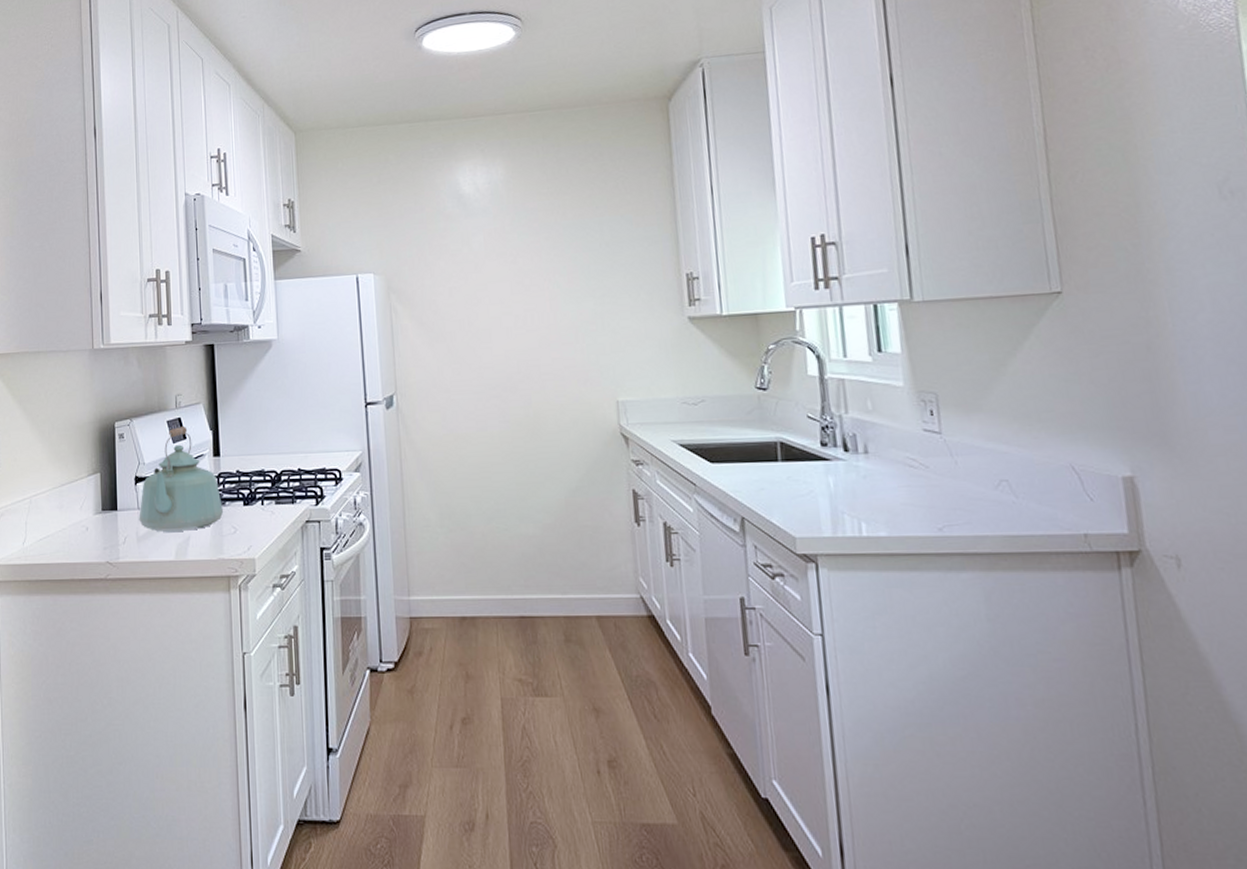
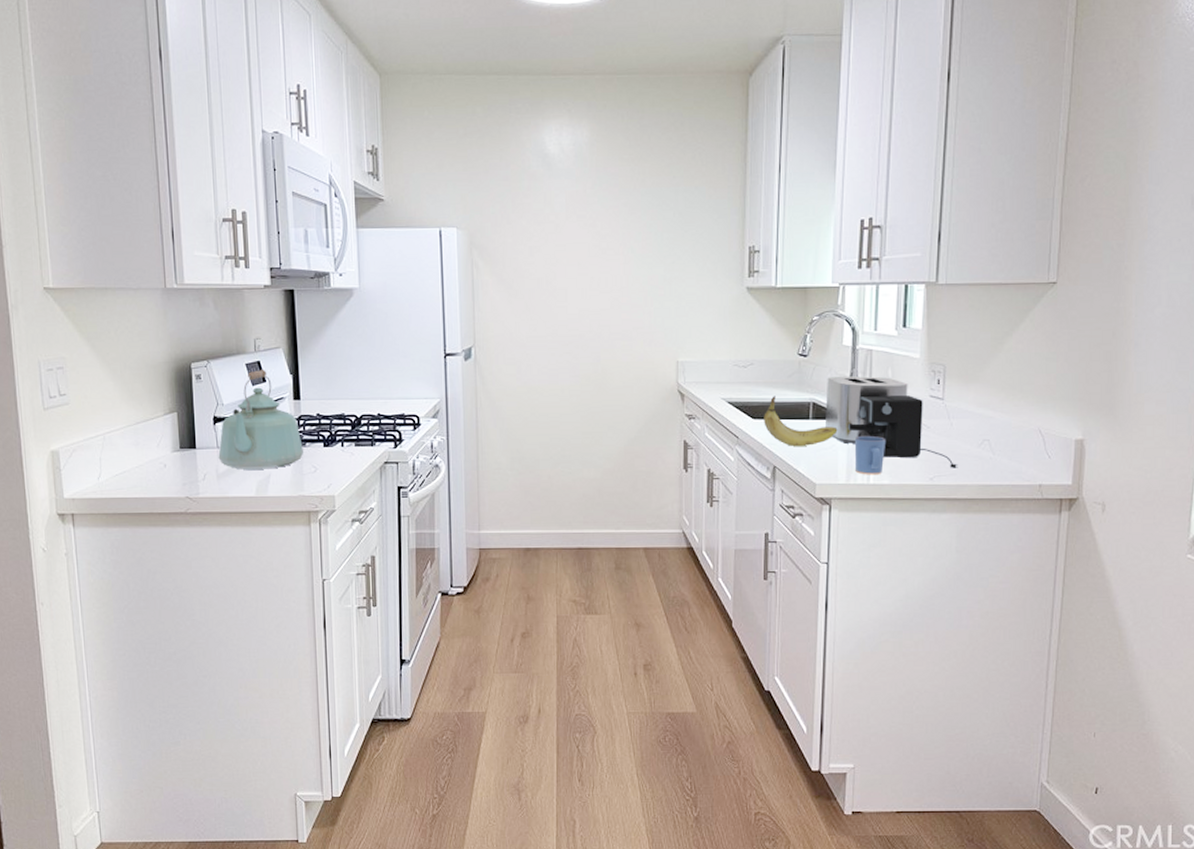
fruit: none [723,436,815,493] -> present [764,396,838,446]
toaster: none [793,409,896,489] -> present [824,376,908,444]
coffee maker: none [825,429,973,516] -> present [847,394,958,468]
mug: none [836,478,877,526] -> present [854,435,887,475]

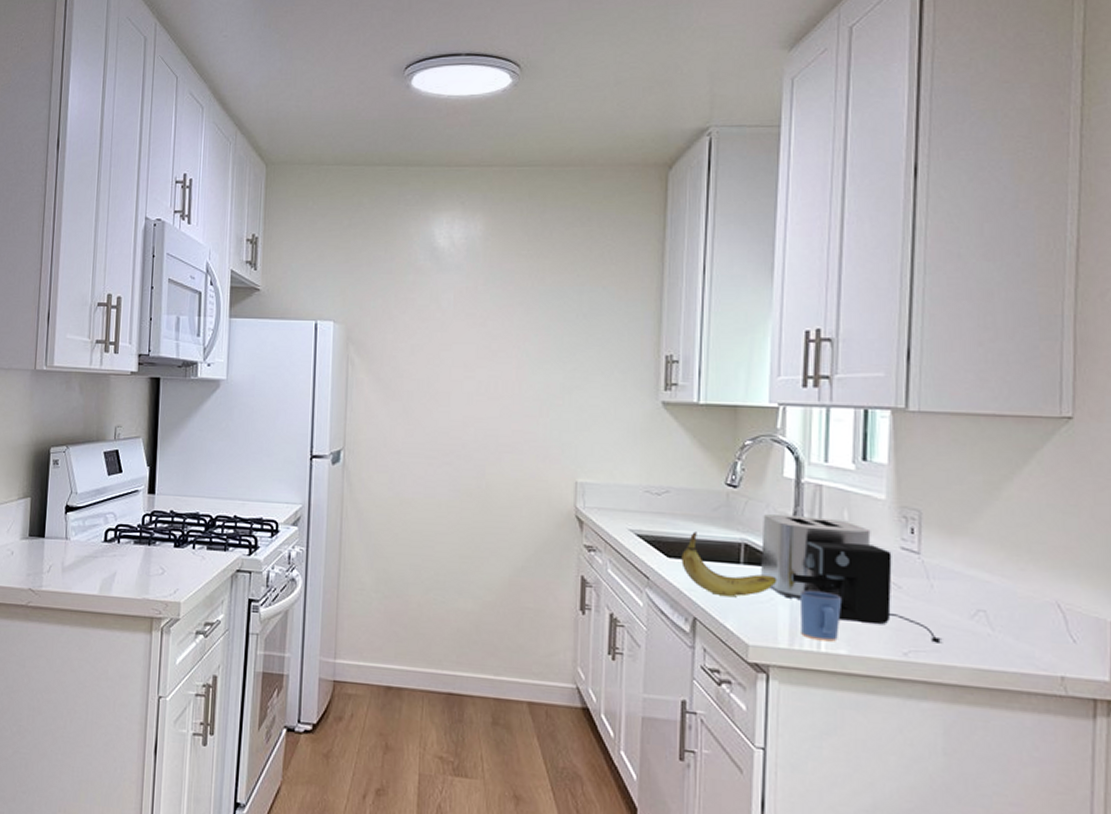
kettle: present [218,369,304,470] -> none [65,458,154,567]

